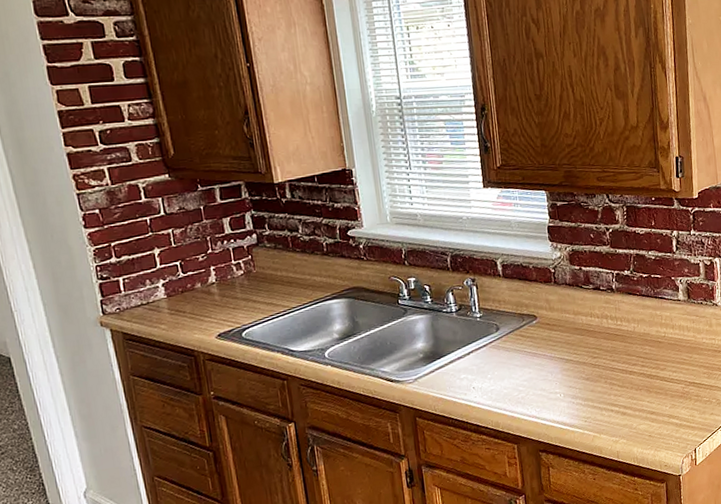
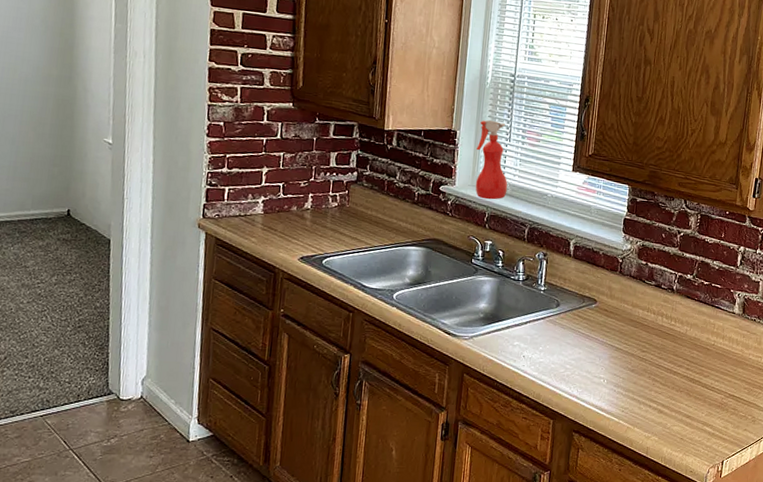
spray bottle: none [375,150,420,236] -> present [475,120,508,200]

